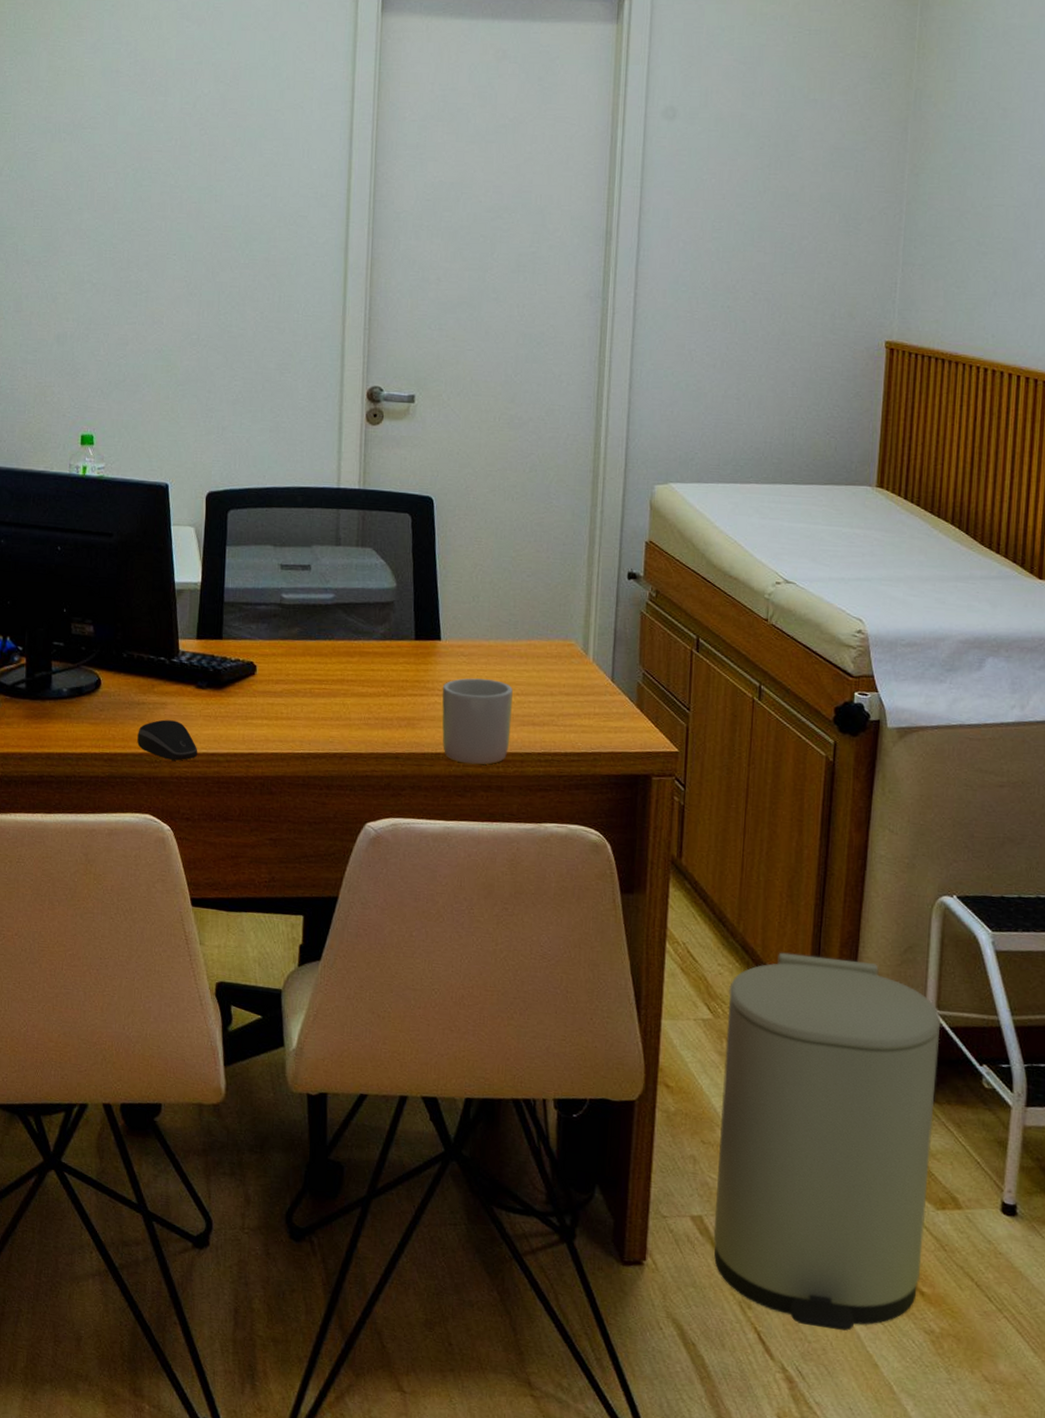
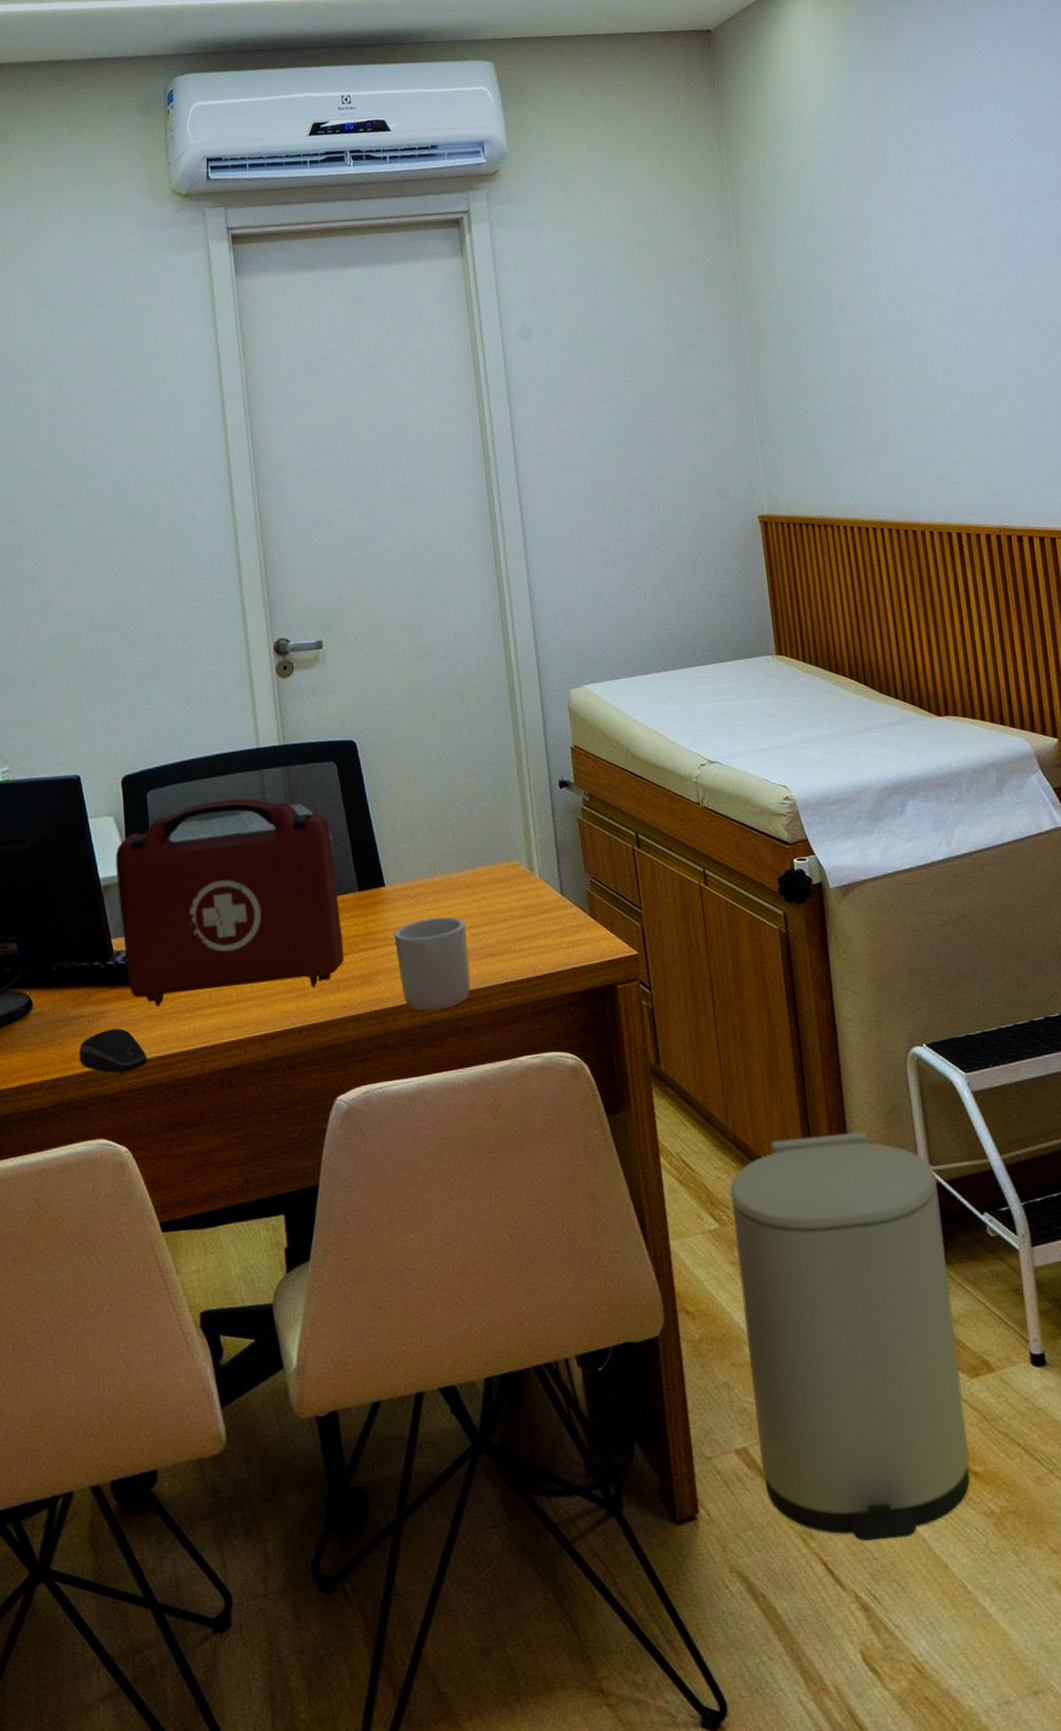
first aid kit: none [189,530,396,720] -> present [115,798,345,1007]

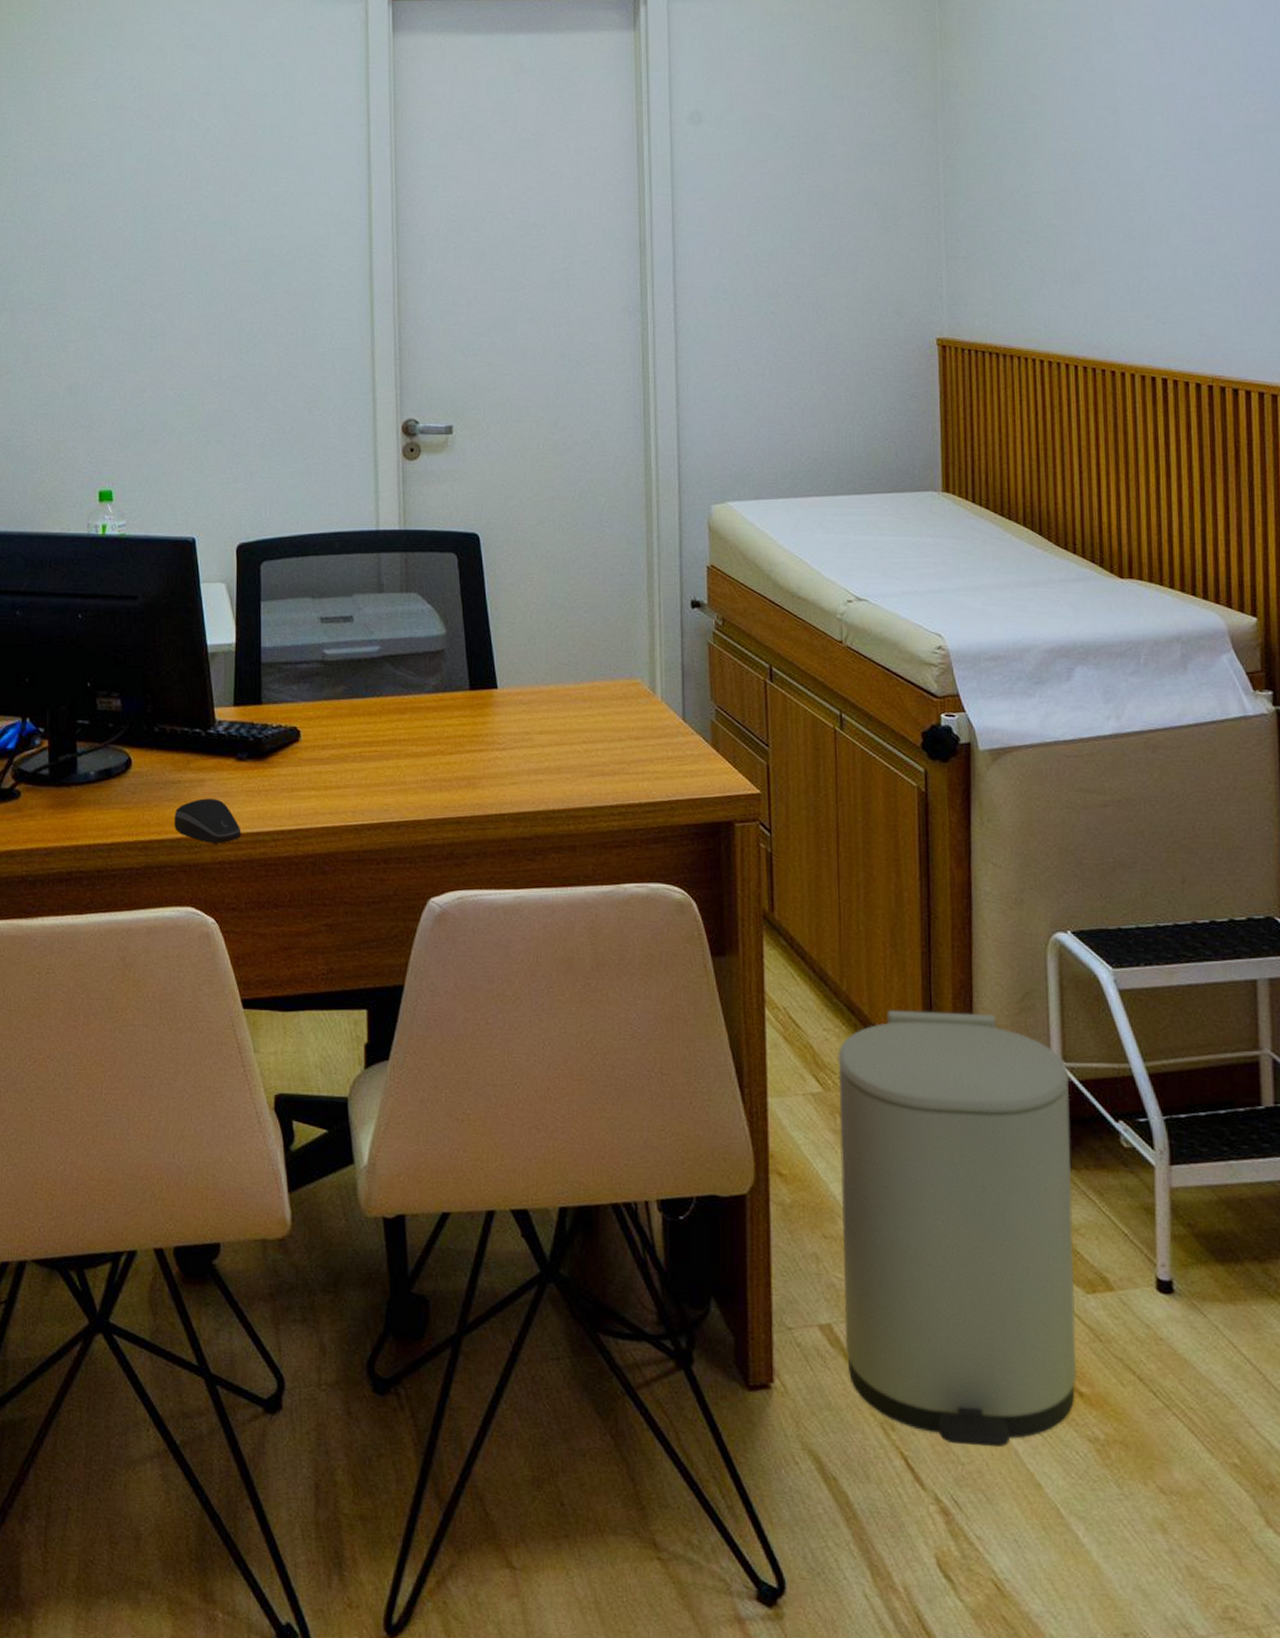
first aid kit: present [115,798,345,1007] -> none [224,579,449,783]
mug: present [393,917,471,1012] -> none [502,728,579,824]

